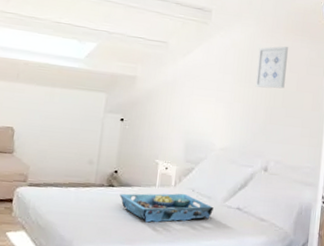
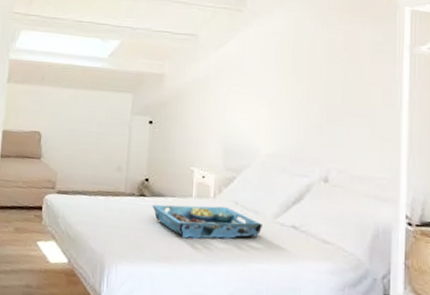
wall art: present [255,46,288,89] -> none [305,31,345,82]

